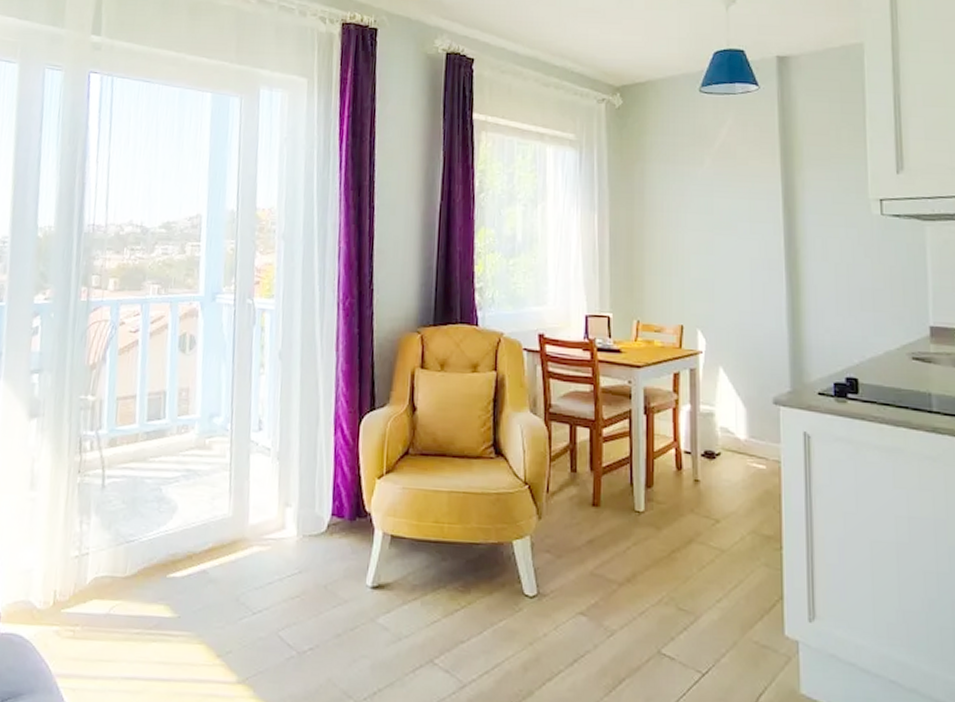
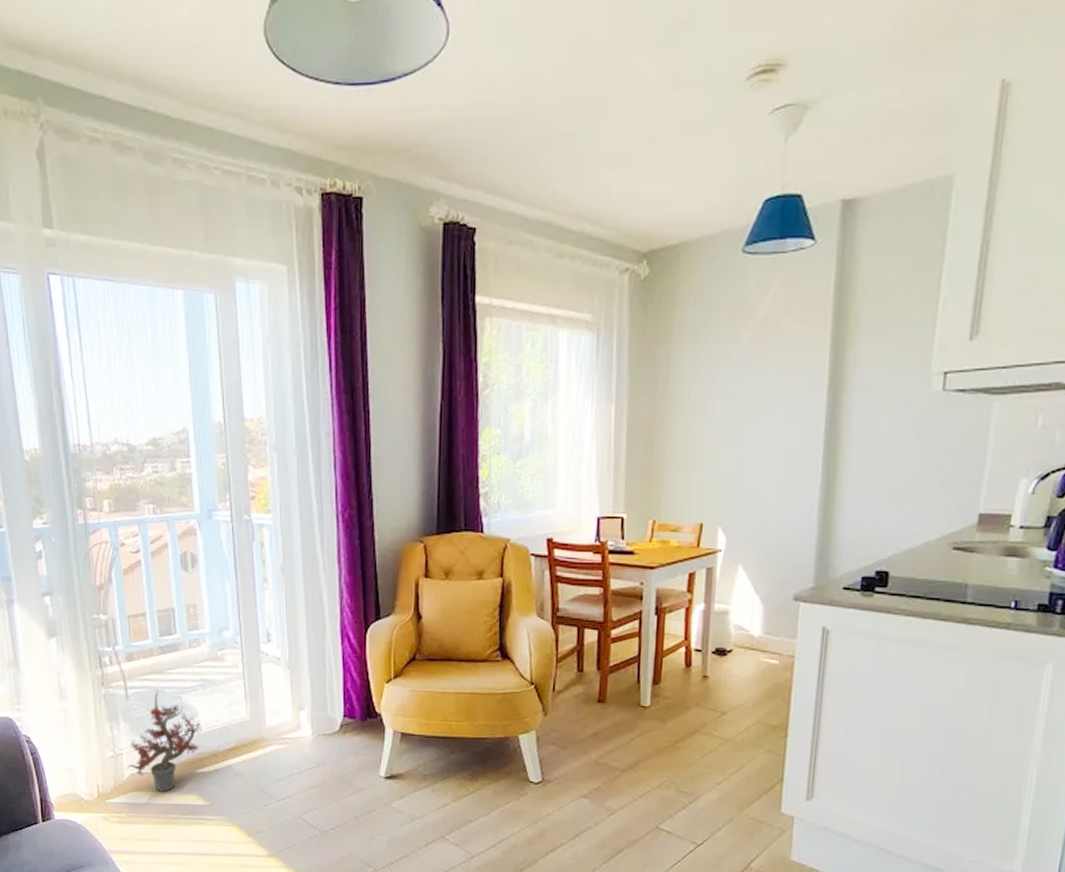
potted plant: none [91,480,181,601] -> present [127,690,203,792]

